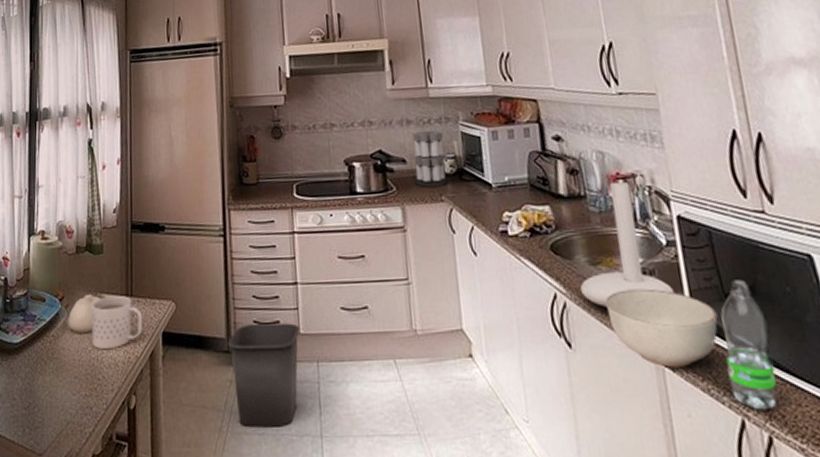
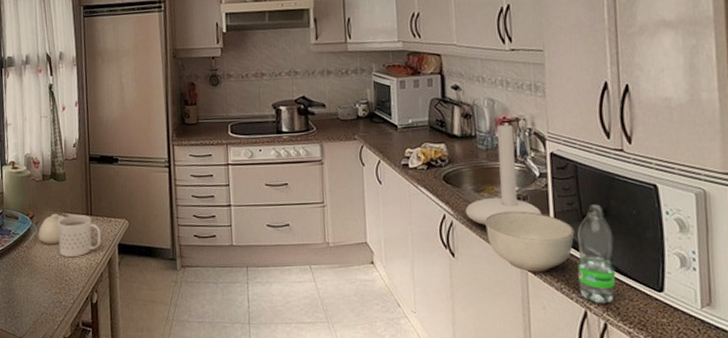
waste bin: present [227,323,300,428] -> none [172,237,233,317]
spice rack: present [412,124,447,188] -> none [332,74,360,128]

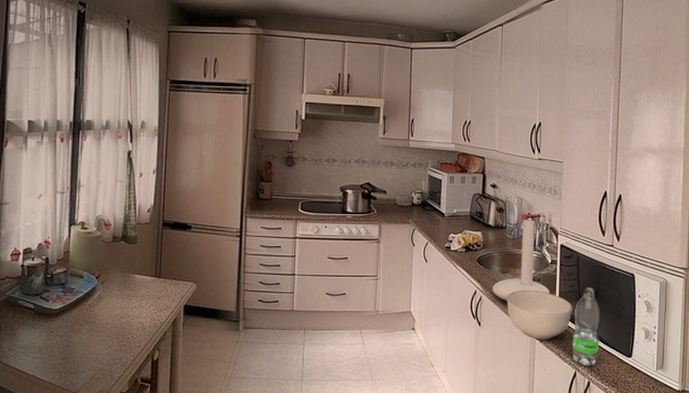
sugar bowl: present [37,213,65,245] -> none [102,274,132,304]
mug: present [58,215,102,258] -> none [124,277,169,317]

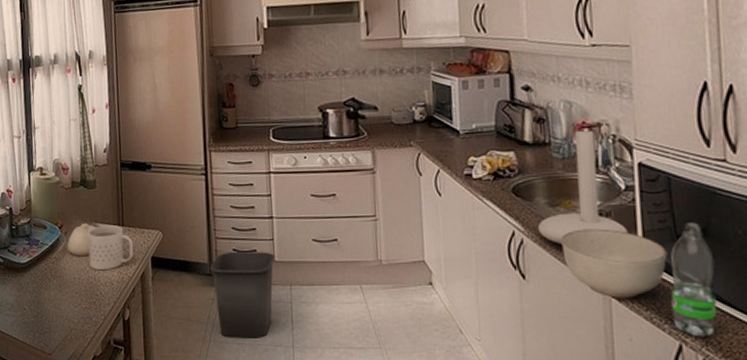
sugar bowl: none [102,274,132,304] -> present [66,222,95,257]
mug: none [124,277,169,317] -> present [88,225,134,271]
waste bin: none [236,302,294,374] -> present [209,251,275,338]

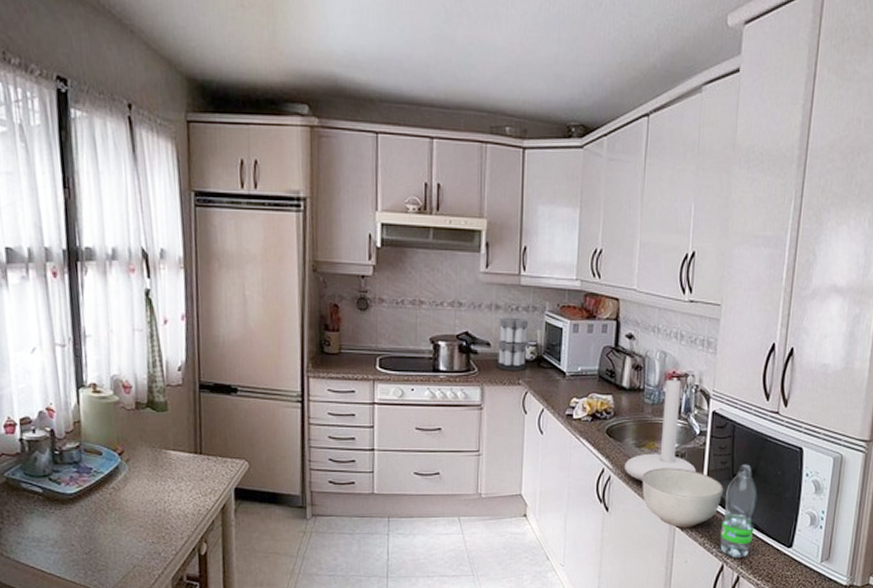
sugar bowl: present [66,222,95,257] -> none [128,449,166,487]
mug: present [88,225,134,271] -> none [156,453,214,503]
waste bin: present [209,251,275,338] -> none [302,483,374,570]
spice rack: none [385,73,416,134] -> present [496,311,529,372]

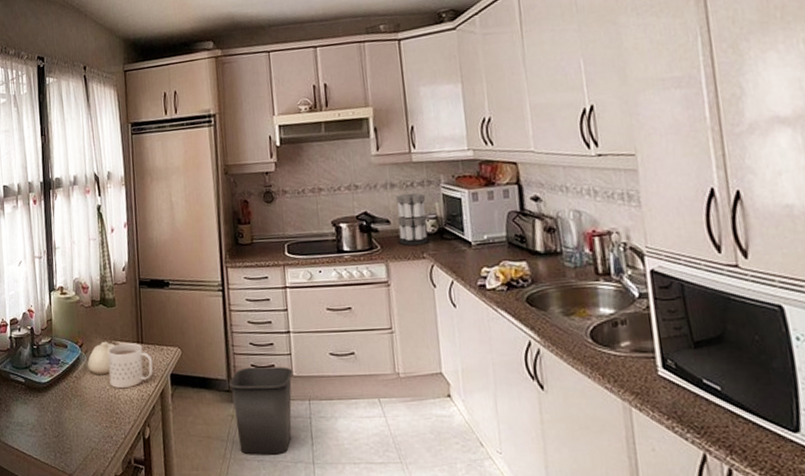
sugar bowl: none [128,449,166,487] -> present [86,341,115,375]
mug: none [156,453,214,503] -> present [108,343,153,389]
waste bin: none [302,483,374,570] -> present [228,367,293,455]
paper towel holder: present [623,379,697,482] -> none [553,238,645,354]
bowl: present [642,468,724,527] -> none [577,337,686,407]
bottle: present [719,464,759,558] -> none [688,329,740,446]

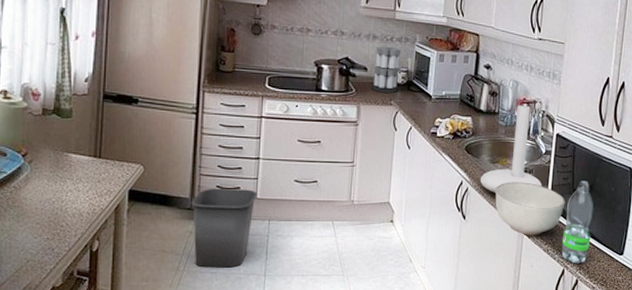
sugar bowl: present [86,341,115,375] -> none [30,152,67,187]
mug: present [108,343,153,389] -> none [56,156,111,202]
paper towel holder: none [553,238,645,354] -> present [479,104,543,194]
bowl: none [577,337,686,407] -> present [495,182,566,235]
bottle: none [688,329,740,446] -> present [561,180,595,264]

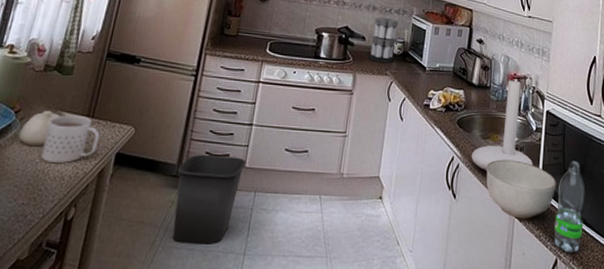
sugar bowl: none [30,152,67,187] -> present [17,110,60,147]
mug: none [56,156,111,202] -> present [41,115,101,164]

